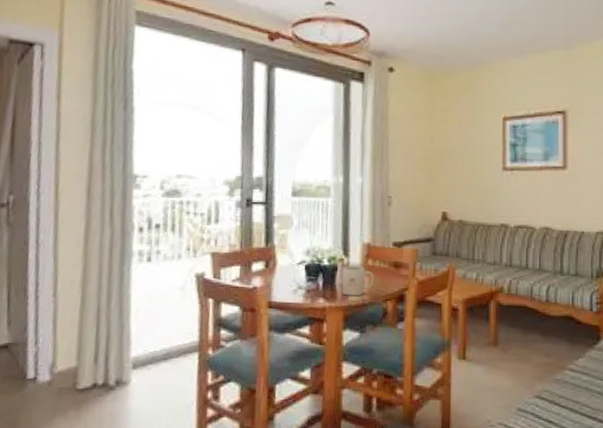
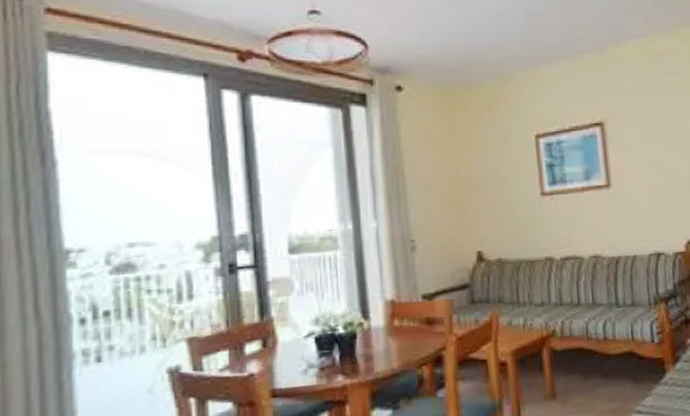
mug: present [341,265,375,297] -> none [363,328,404,368]

